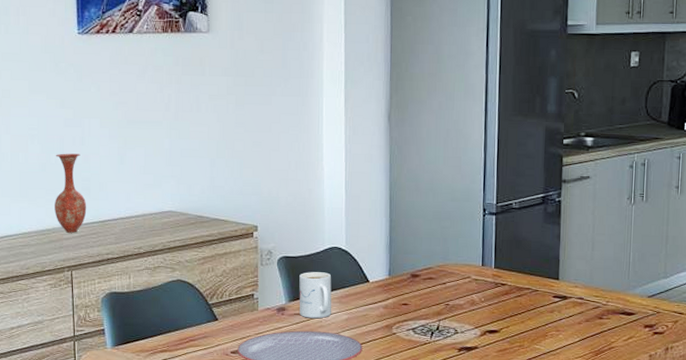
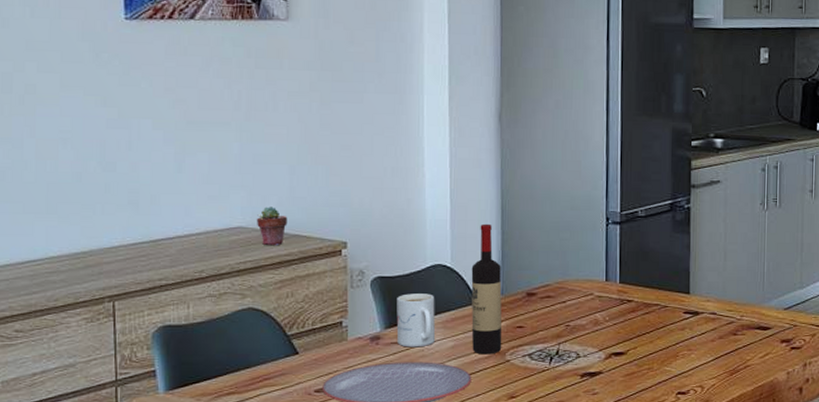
vase: present [55,153,87,233] -> none [92,160,134,256]
potted succulent: none [183,194,209,228] -> present [256,207,288,246]
wine bottle: none [363,212,390,328] -> present [471,223,502,355]

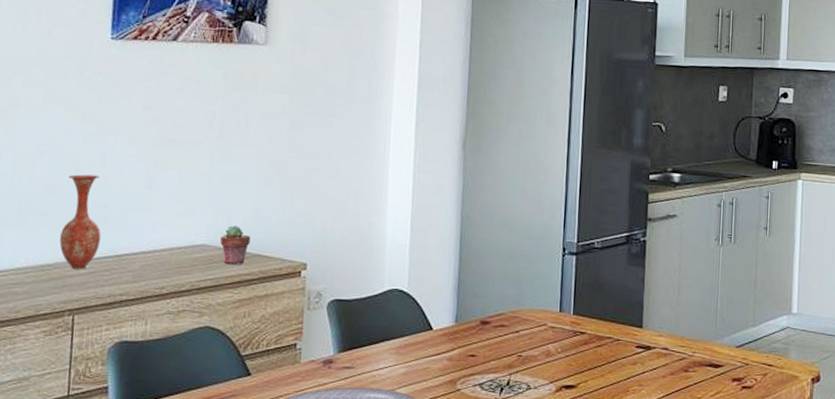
vase: none [92,160,134,256] -> present [59,174,102,269]
mug: present [396,293,436,348] -> none [349,317,390,373]
wine bottle: present [471,223,502,355] -> none [423,250,457,383]

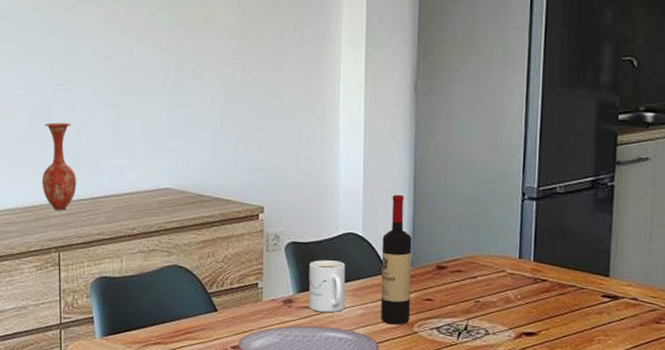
potted succulent: present [219,225,251,265] -> none [182,170,210,208]
mug: none [349,317,390,373] -> present [308,260,346,313]
wine bottle: none [423,250,457,383] -> present [380,194,412,325]

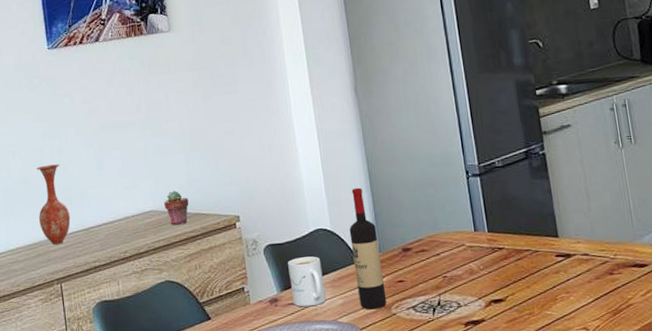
potted succulent: none [182,170,210,208] -> present [163,191,189,225]

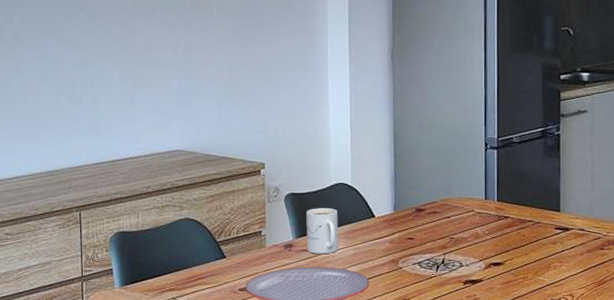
vase: present [37,164,71,245] -> none [64,95,96,173]
potted succulent: present [163,191,189,225] -> none [191,133,217,166]
wine bottle: present [349,187,387,310] -> none [368,148,395,262]

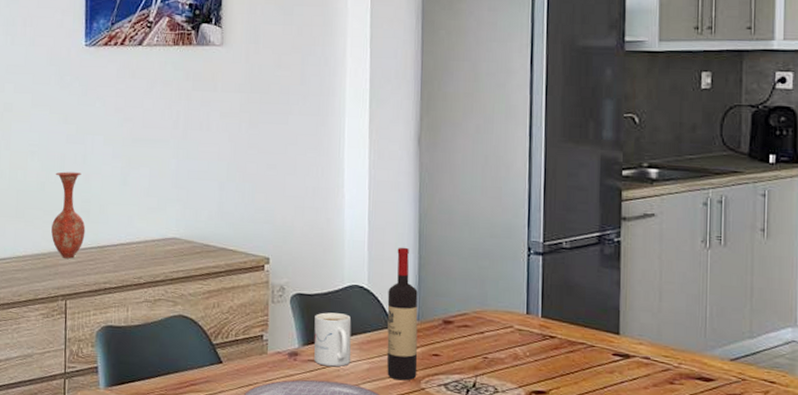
vase: none [64,95,96,173] -> present [51,171,86,259]
wine bottle: none [368,148,395,262] -> present [387,247,418,381]

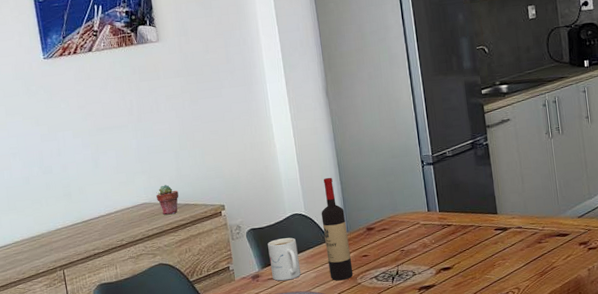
vase: present [51,171,86,259] -> none [37,164,71,236]
potted succulent: none [188,220,216,258] -> present [155,185,179,215]

